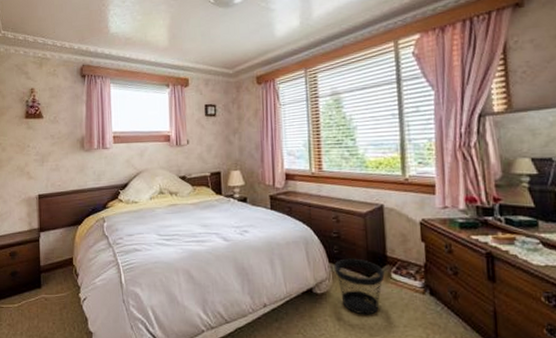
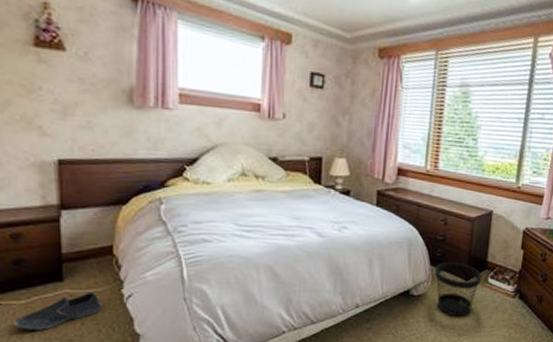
shoe: none [10,296,67,328] -> present [14,292,103,330]

